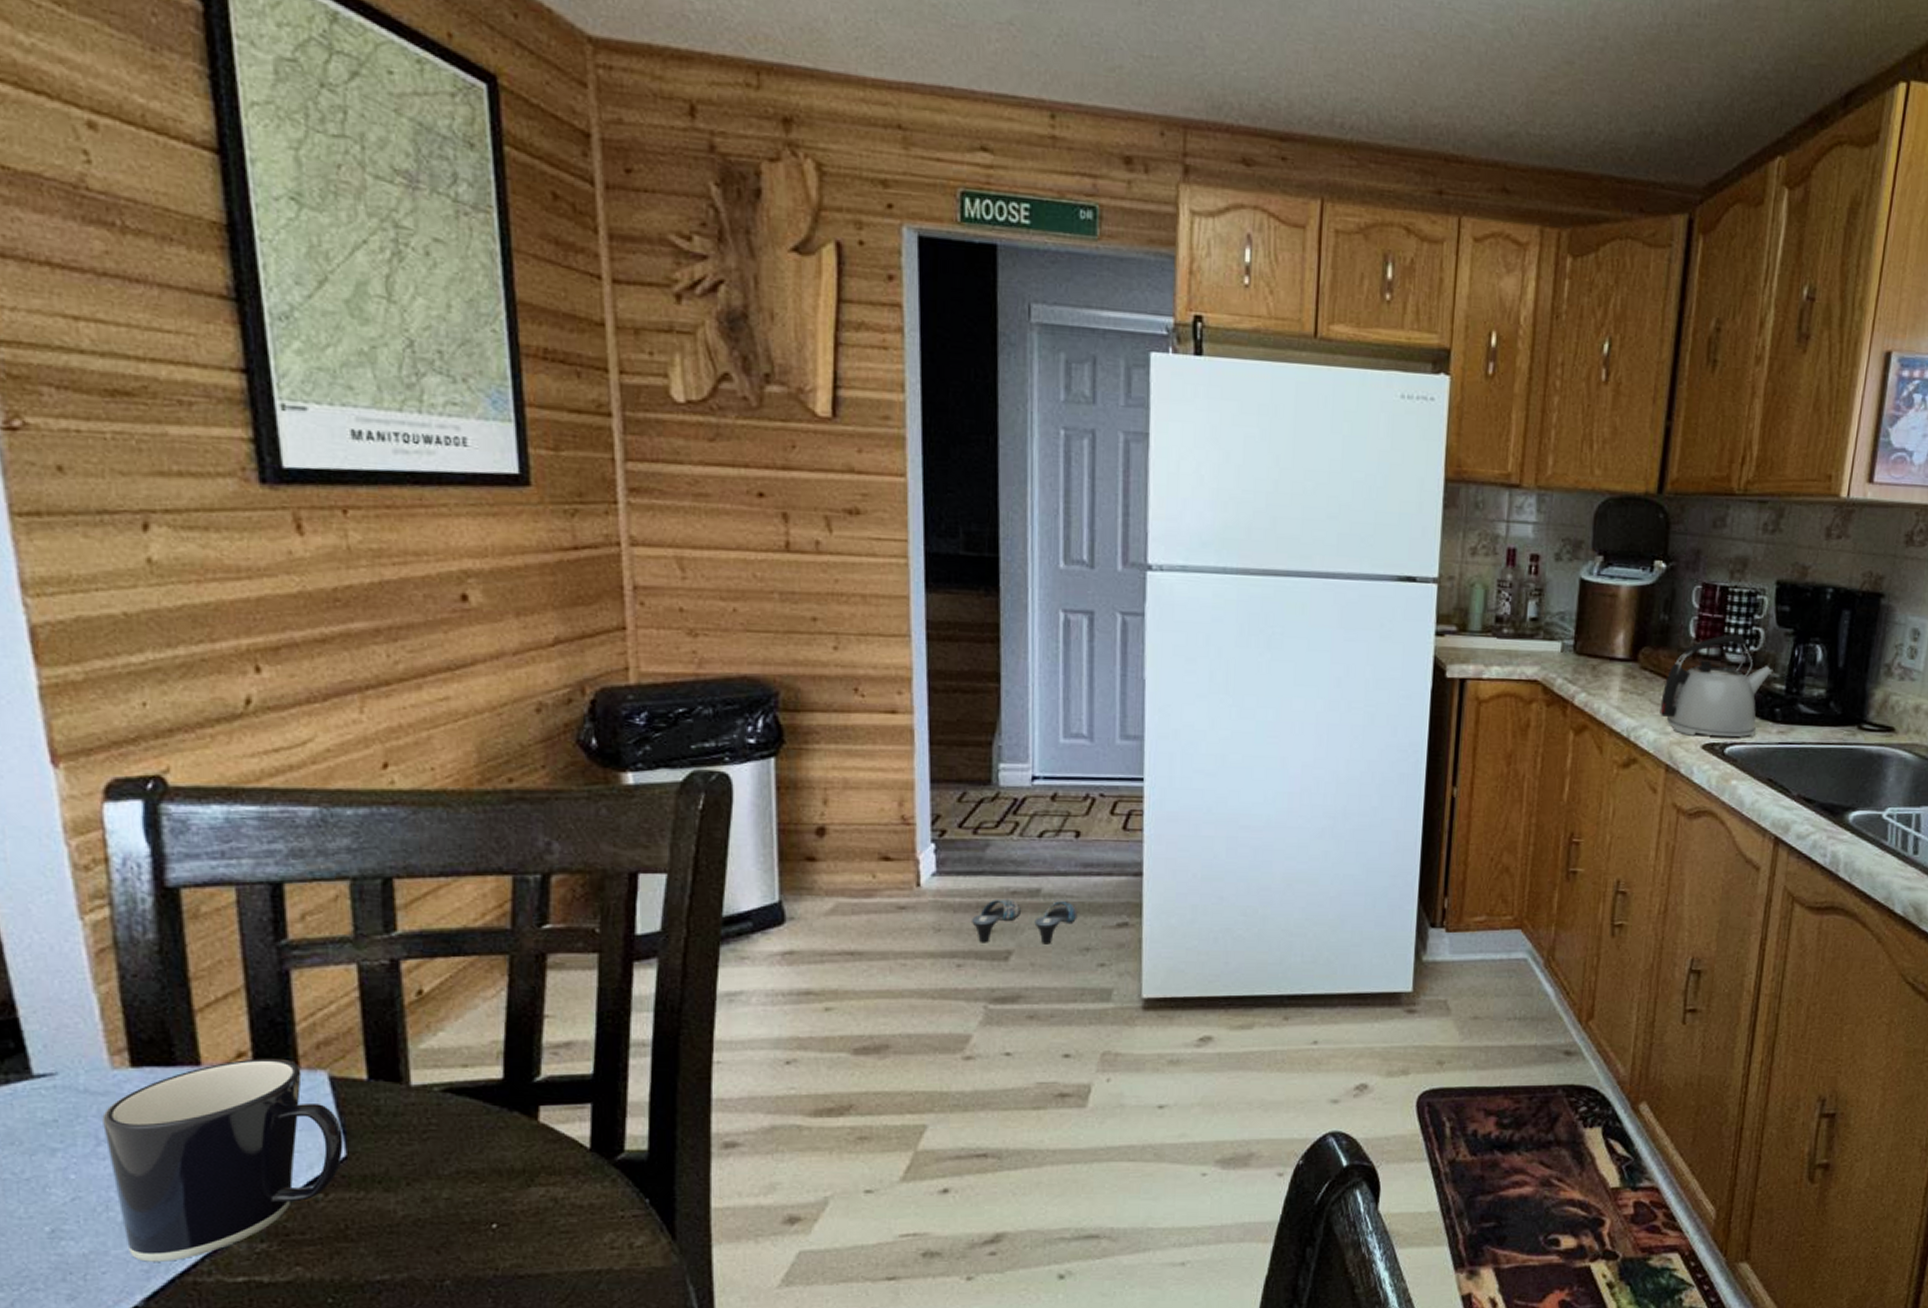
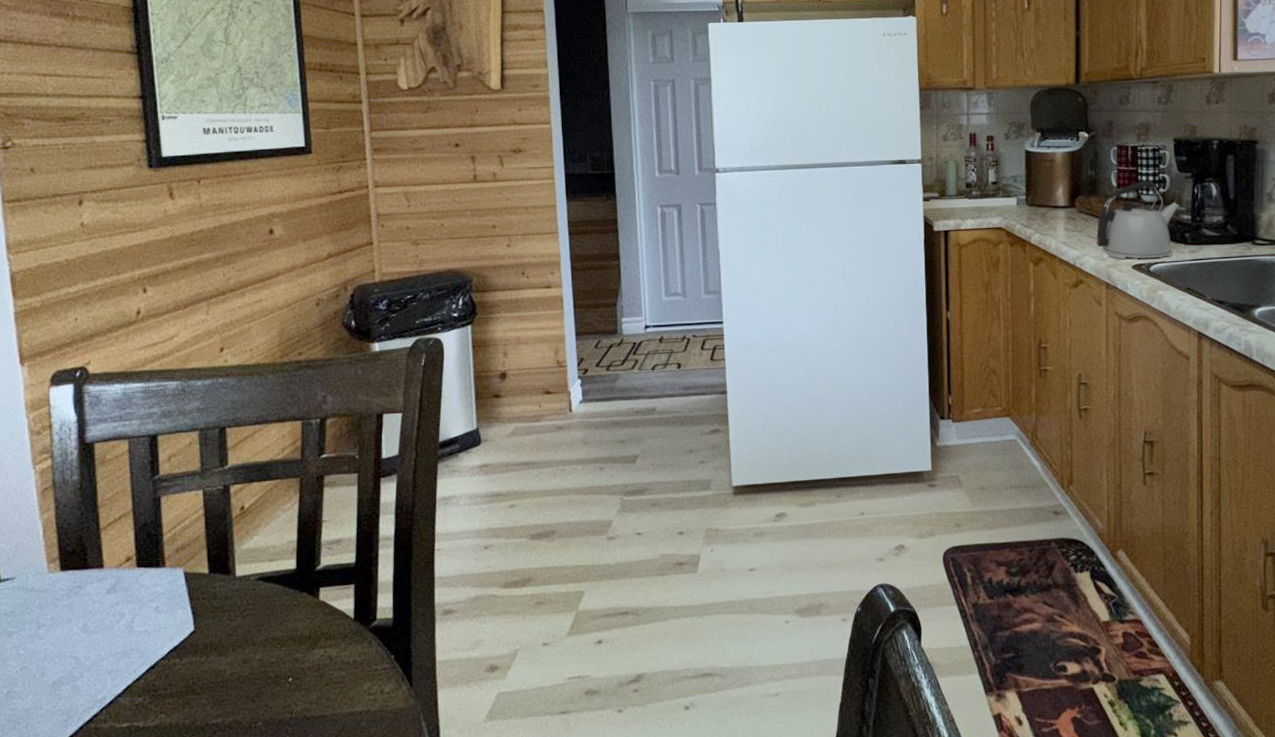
mug: present [102,1058,343,1262] -> none [42,560,192,714]
slippers: present [972,899,1078,944] -> none [609,416,683,451]

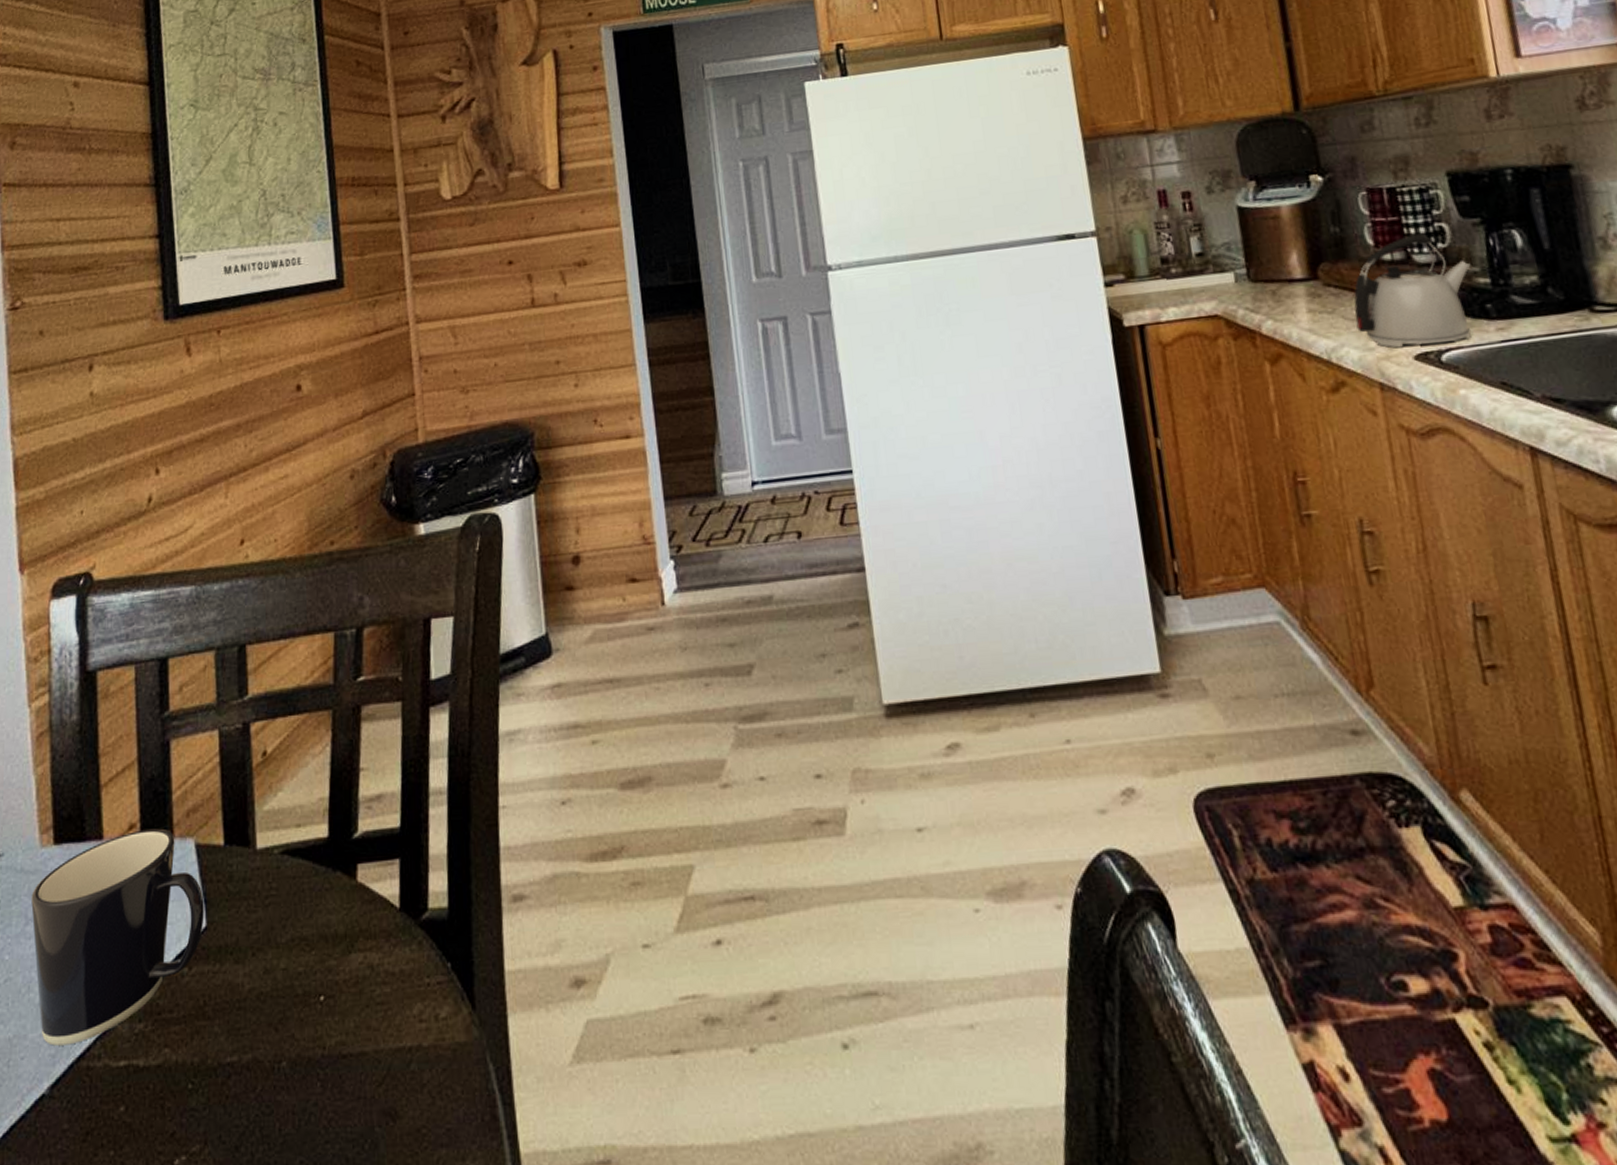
mug: none [42,560,192,714] -> present [31,828,204,1046]

